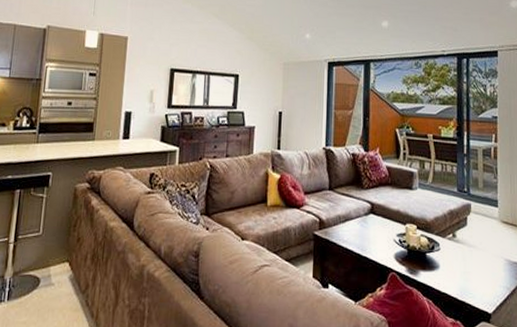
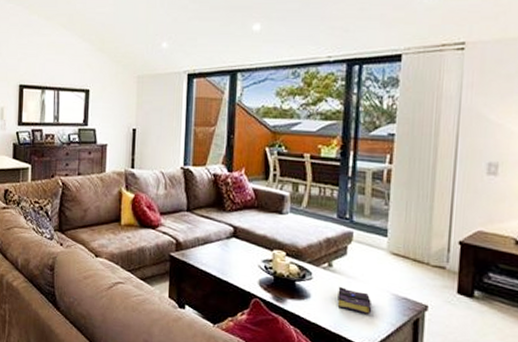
book: none [462,256,491,281] -> present [337,287,372,315]

